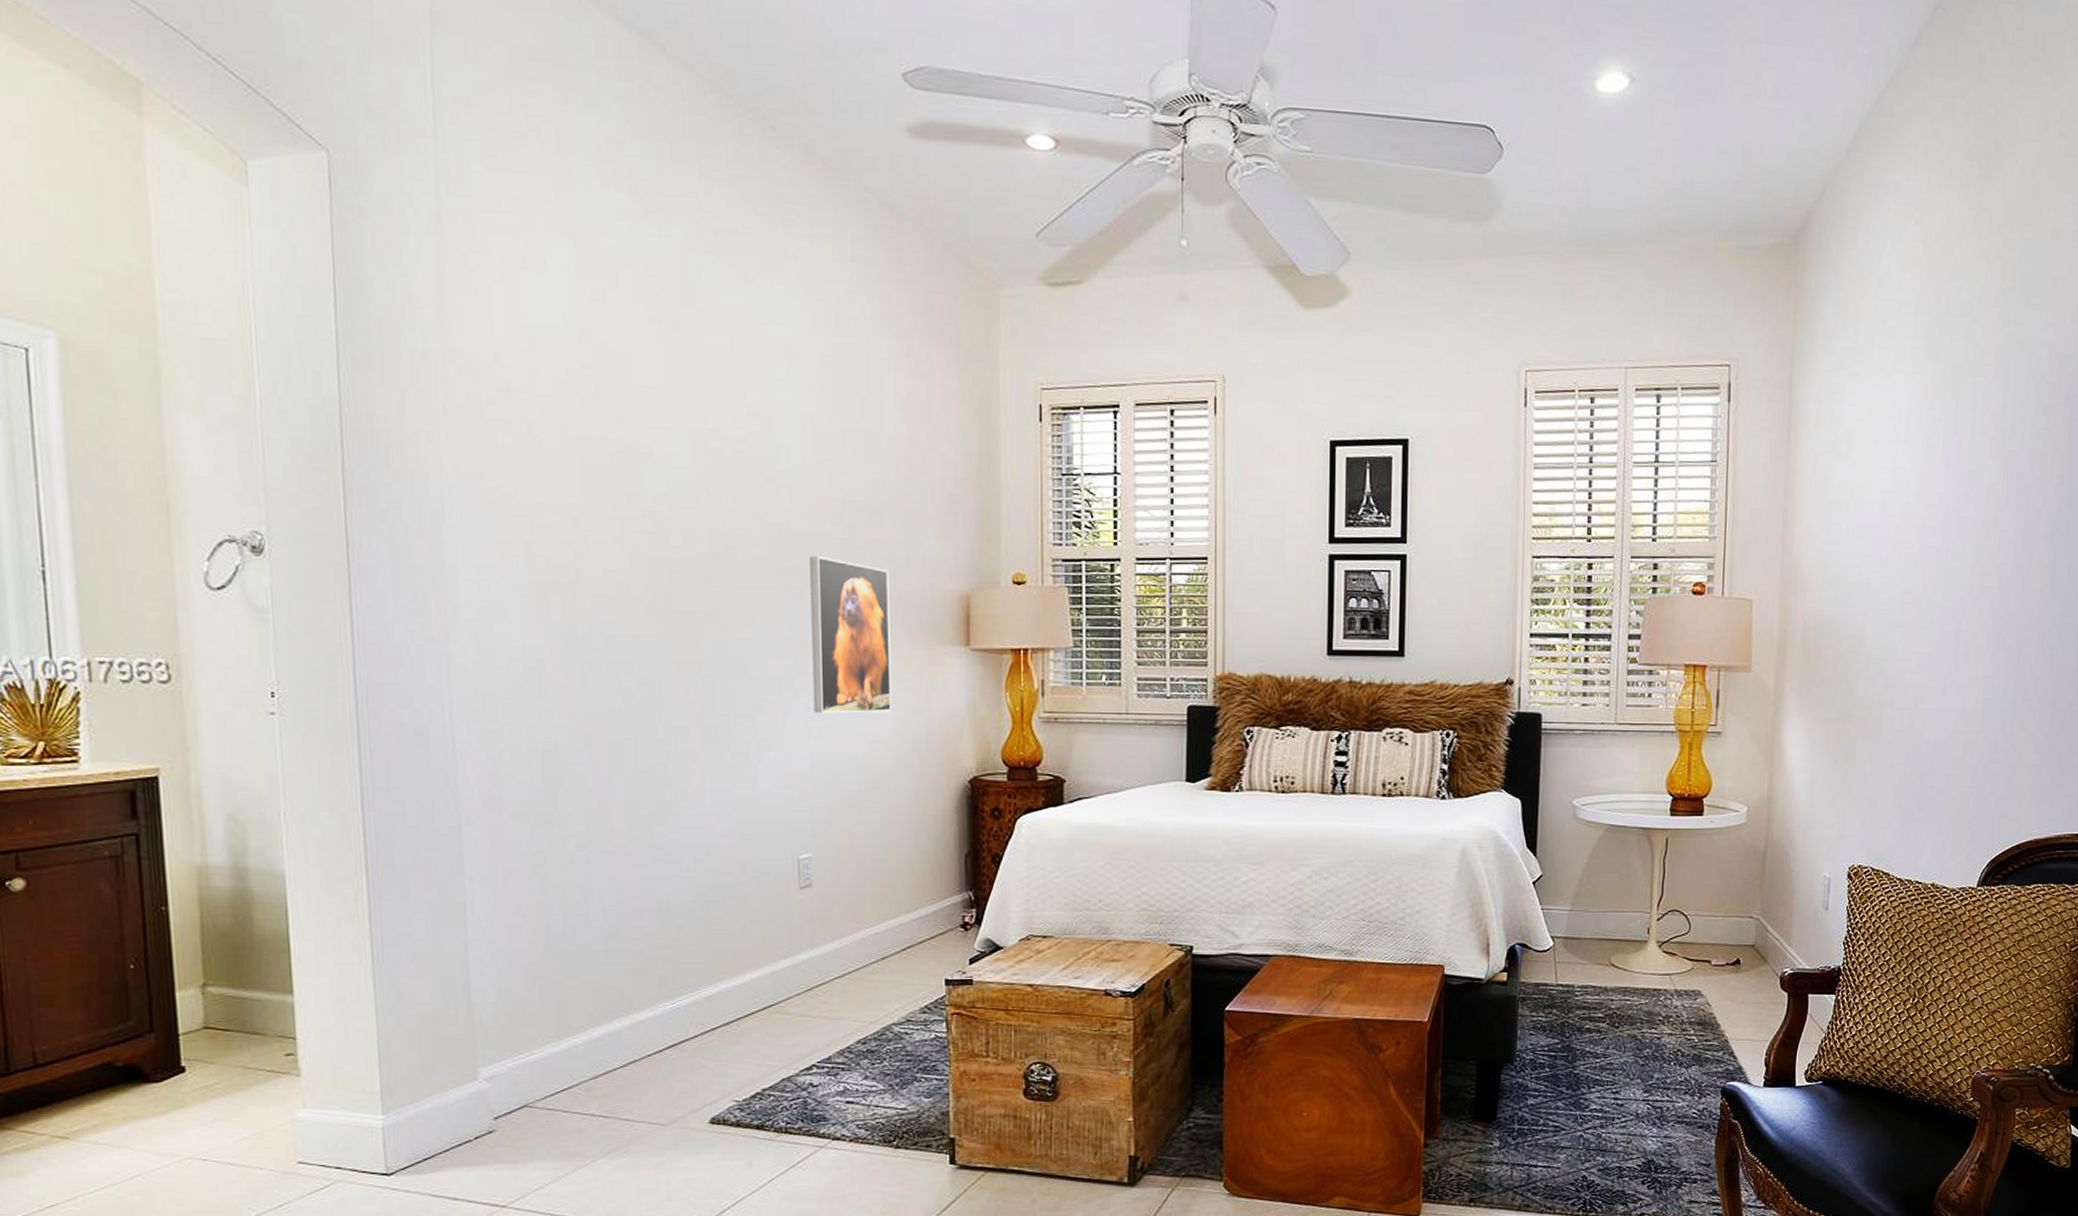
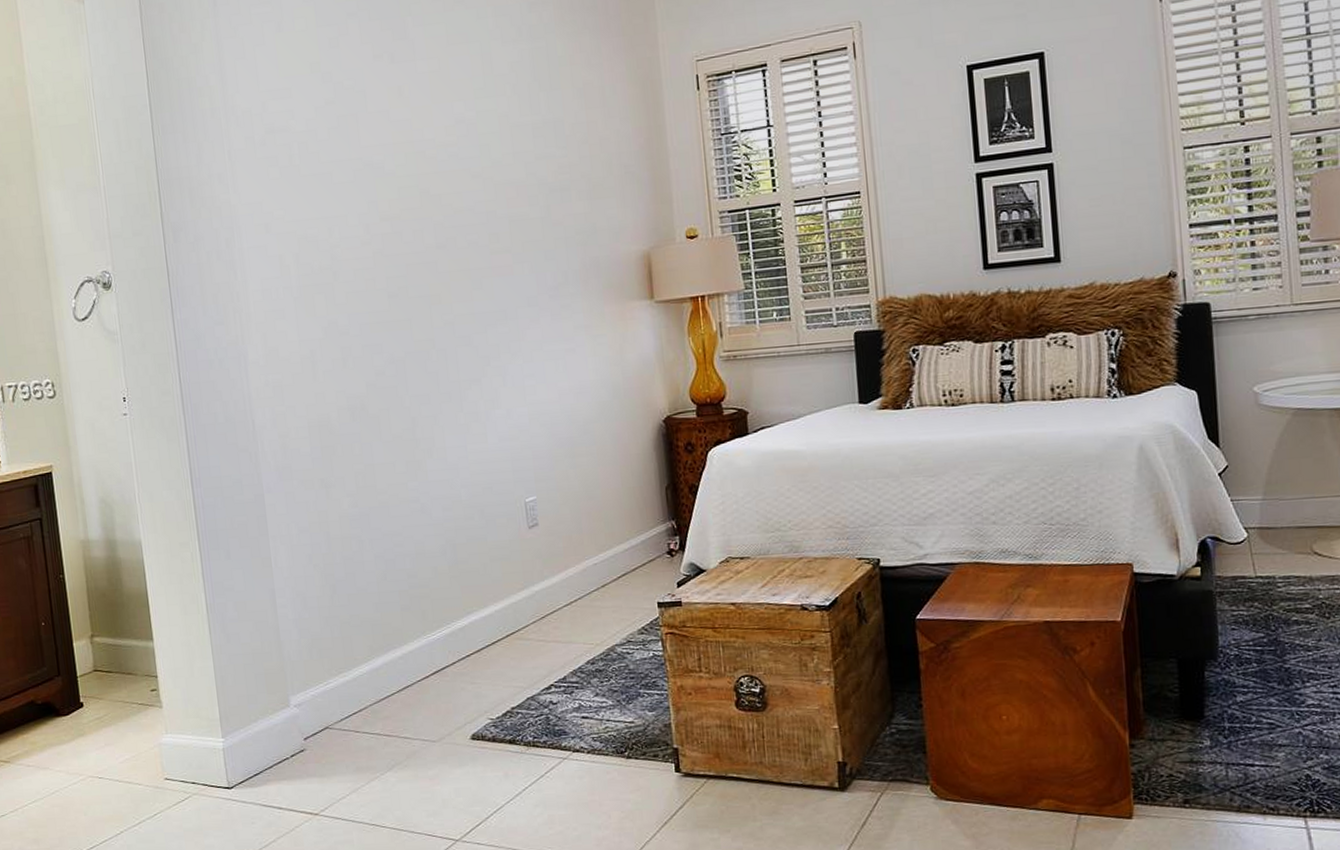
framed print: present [810,556,891,714] -> none [514,235,592,373]

